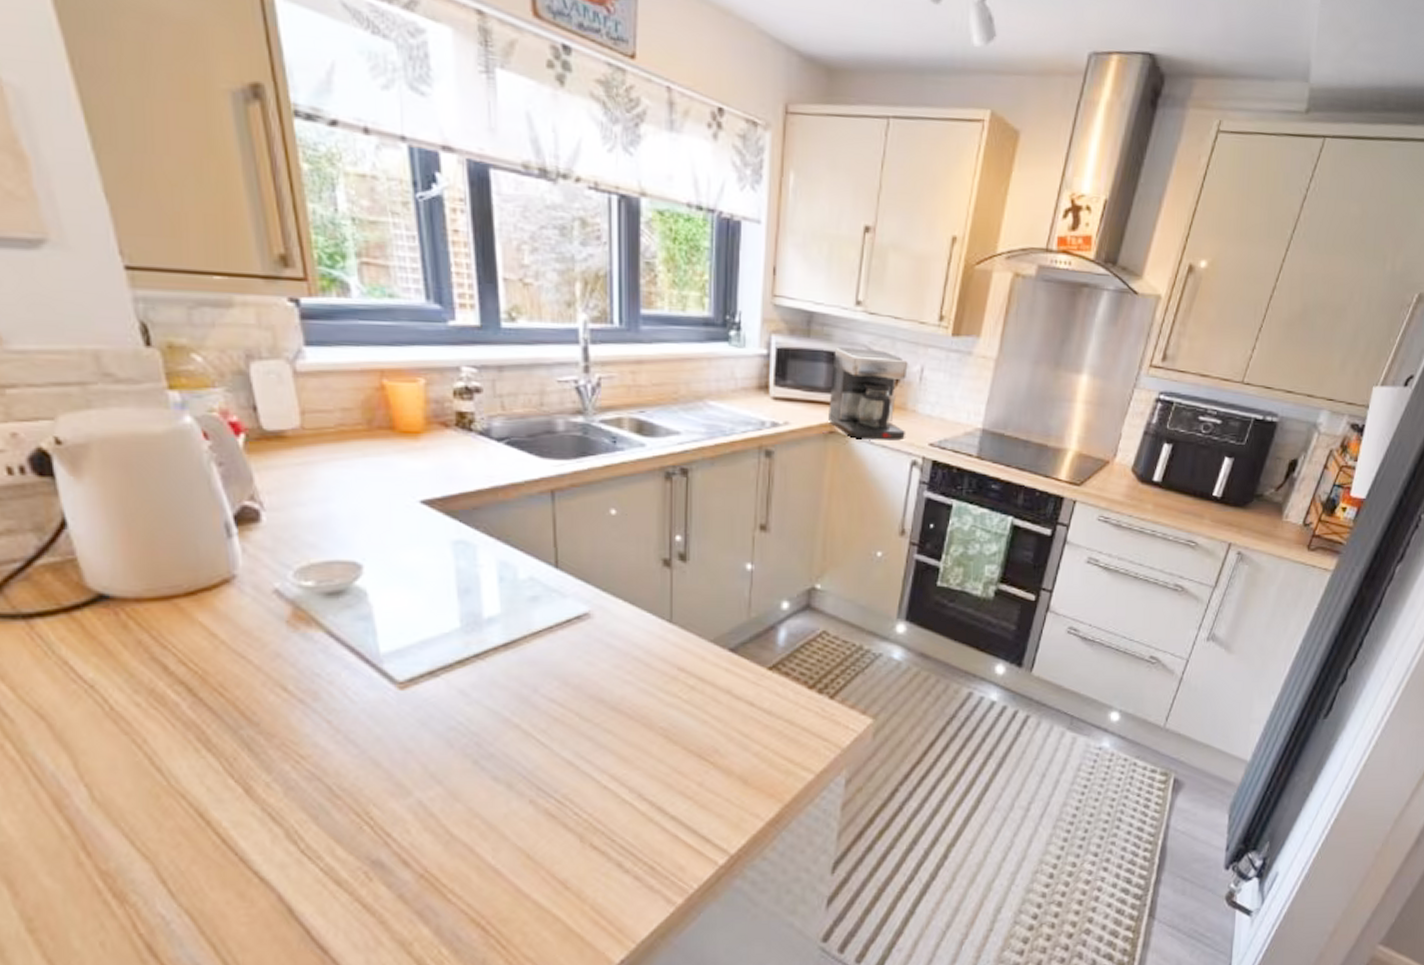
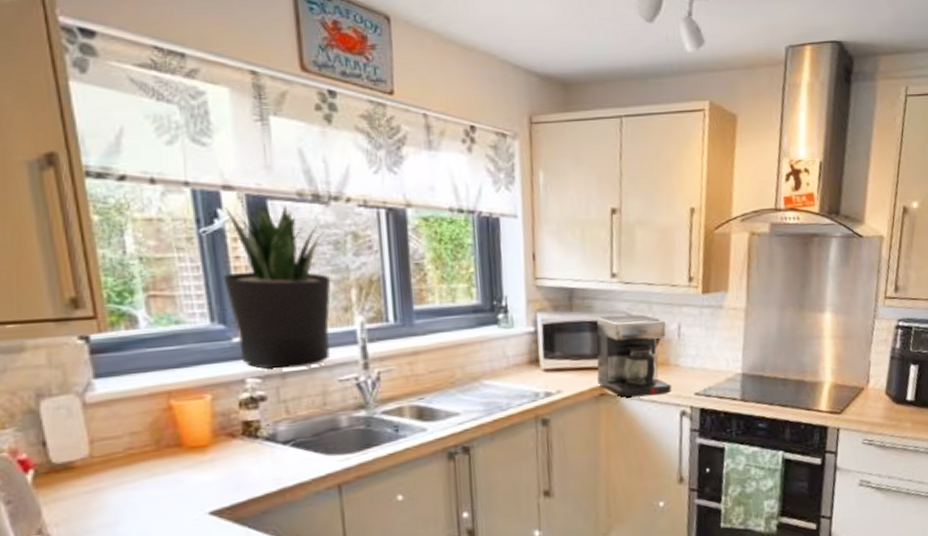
planter: none [440,156,555,363] -> present [223,193,331,369]

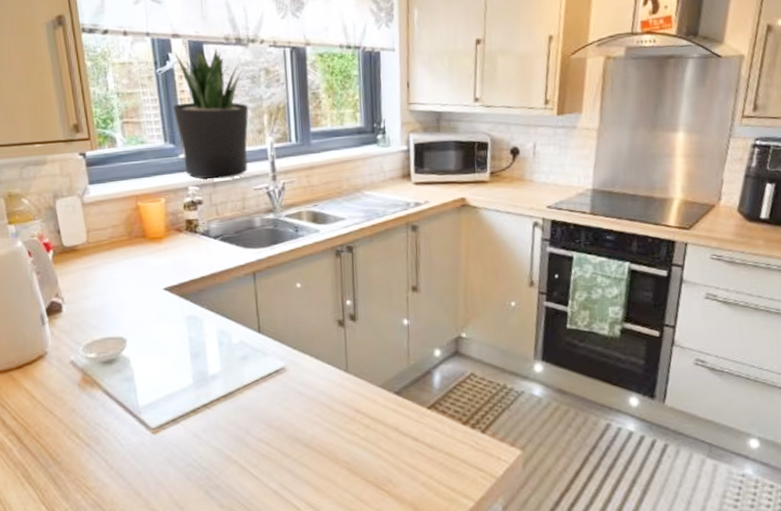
coffee maker: present [596,314,672,398] -> none [459,135,526,209]

